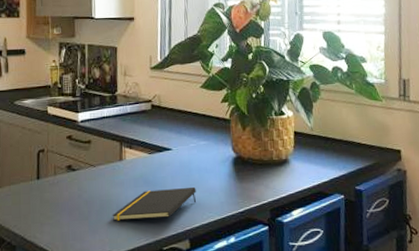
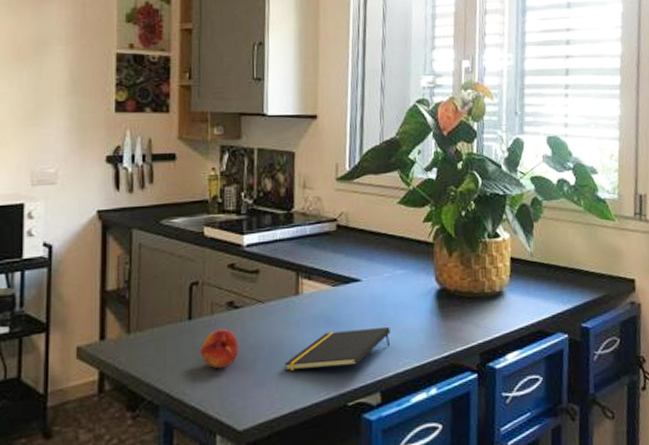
fruit: none [46,186,77,218] -> present [199,328,240,369]

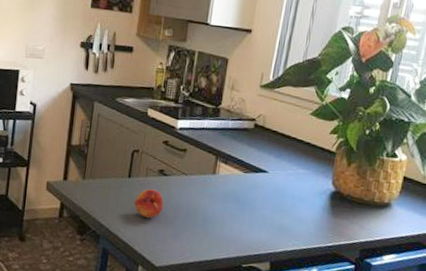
notepad: present [284,326,390,371] -> none [196,207,286,237]

